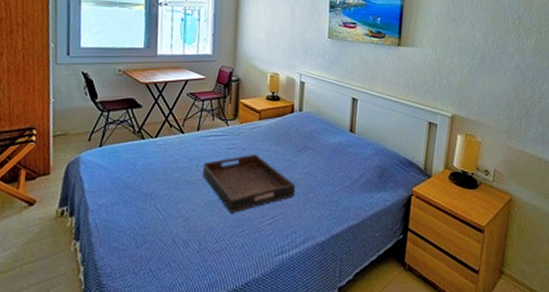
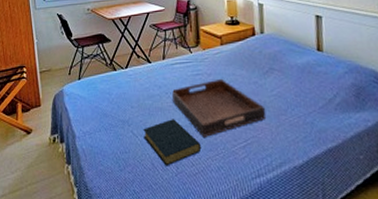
hardback book: none [167,193,228,243] -> present [143,119,202,166]

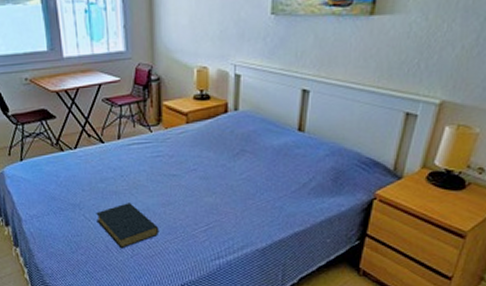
serving tray: present [172,78,267,137] -> none [128,160,232,221]

